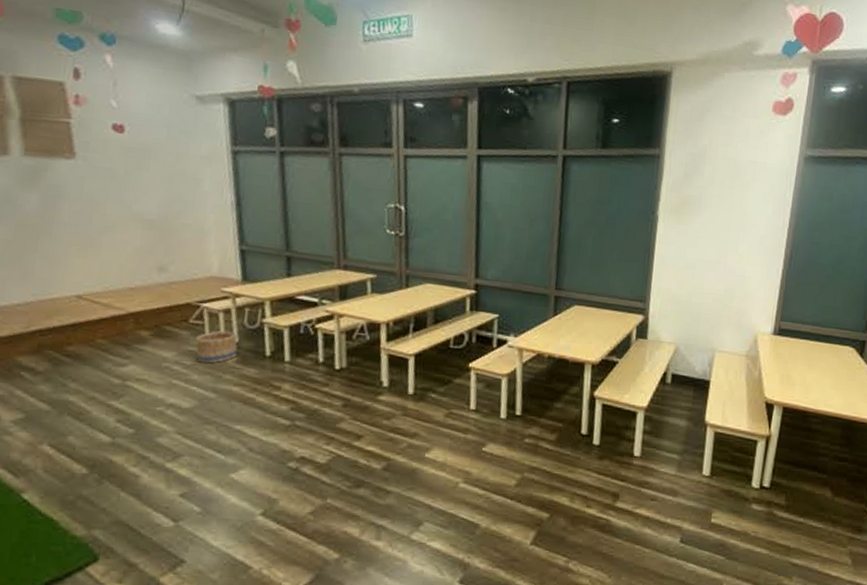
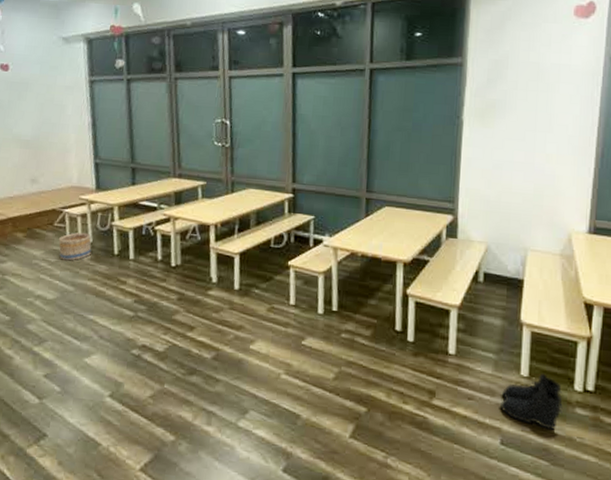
boots: none [682,471,741,526] -> present [500,373,563,430]

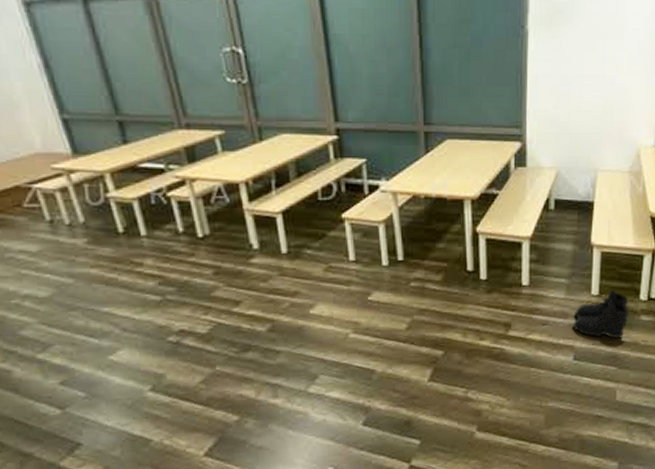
basket: present [58,232,92,261] -> none [34,210,87,249]

